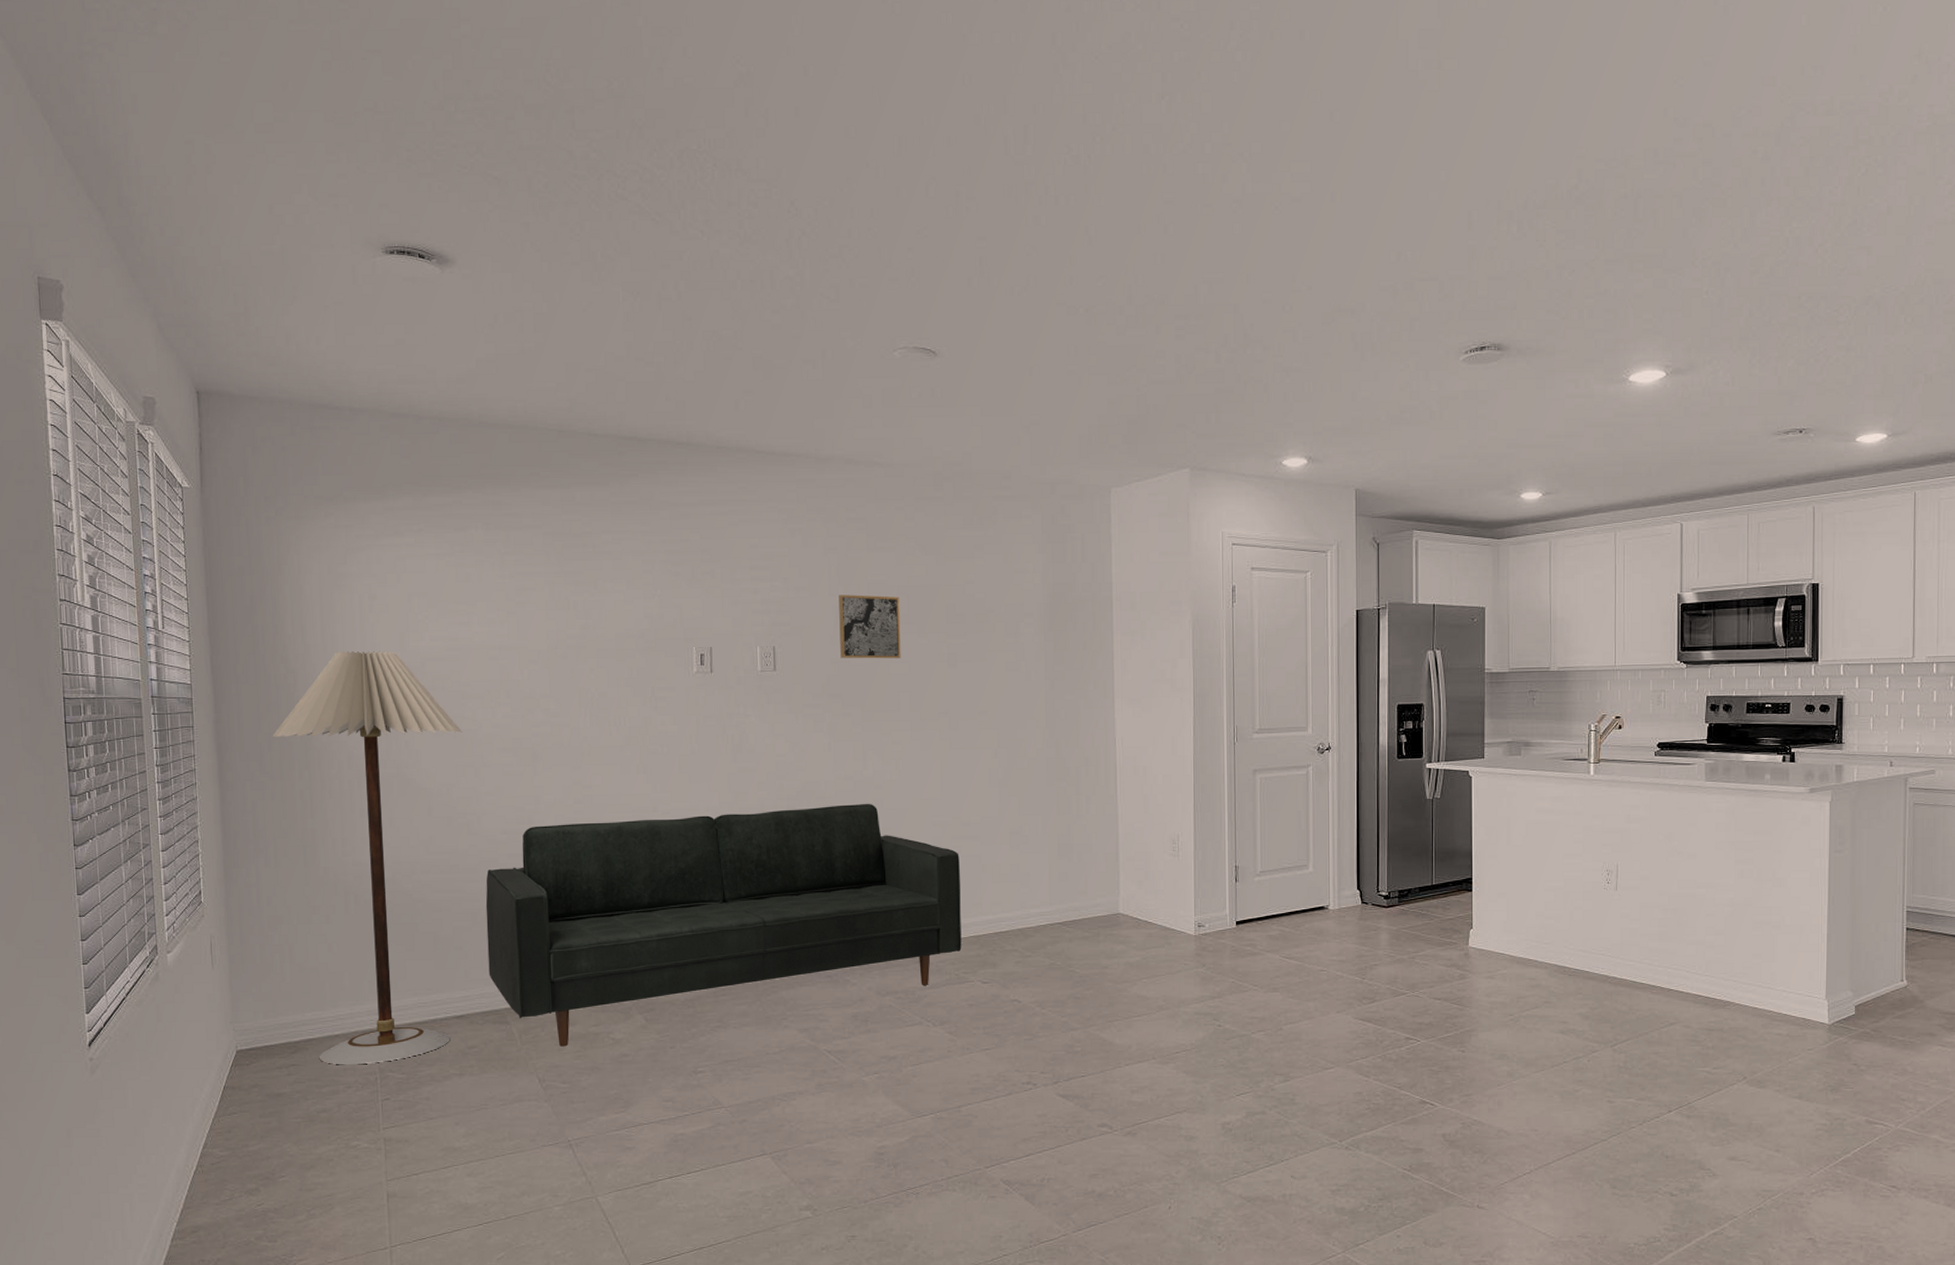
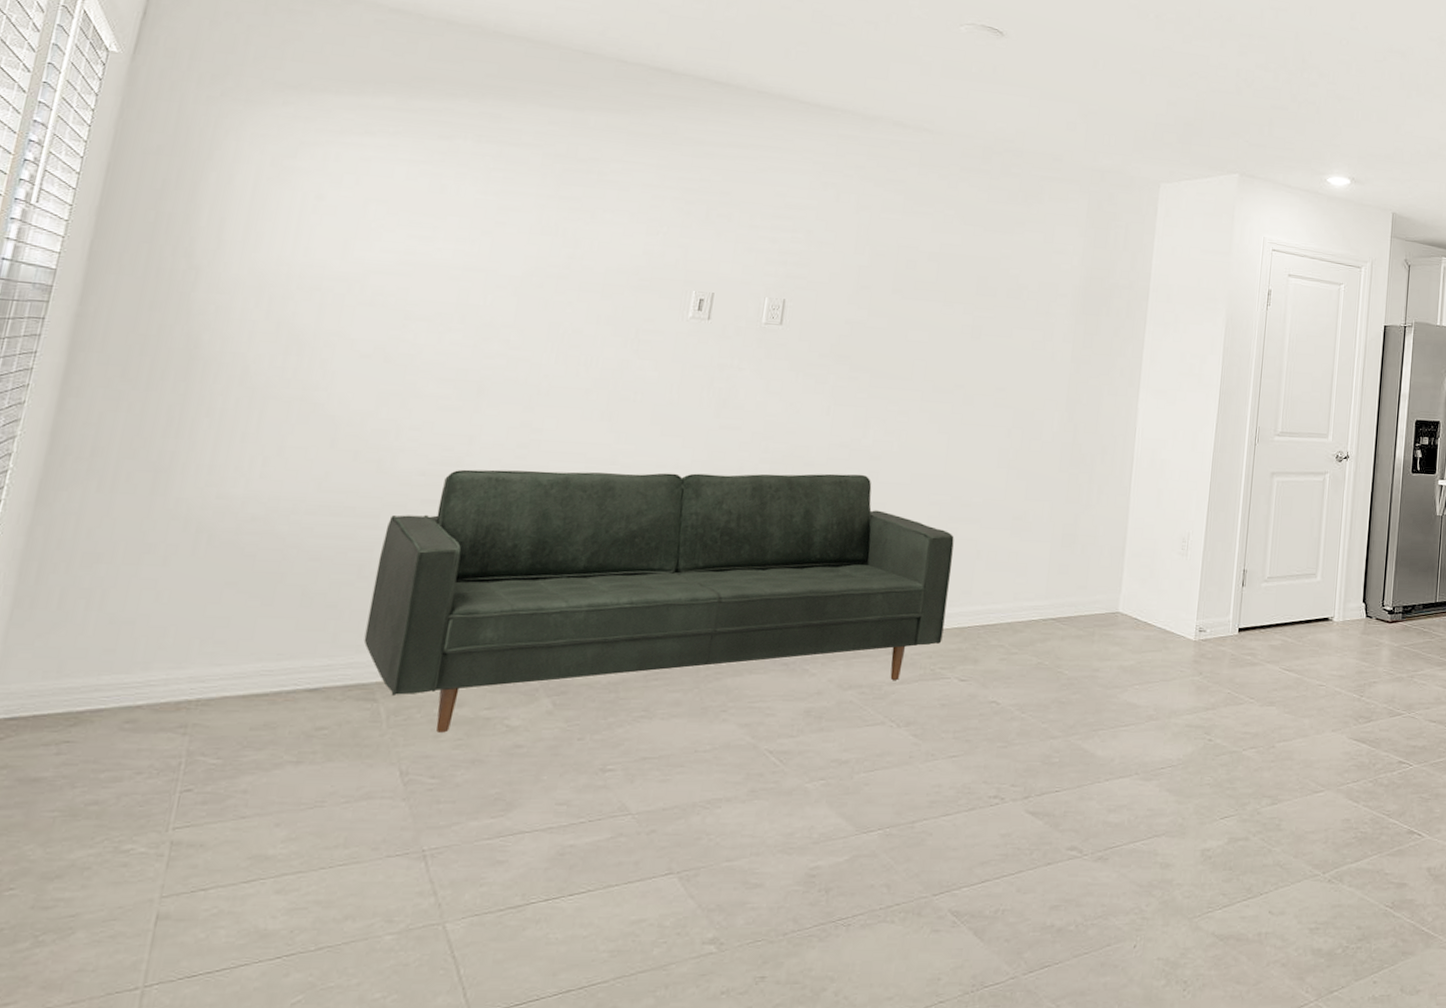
floor lamp: present [272,651,463,1065] -> none [106,252,397,745]
wall art: present [839,595,901,659] -> none [856,254,930,326]

